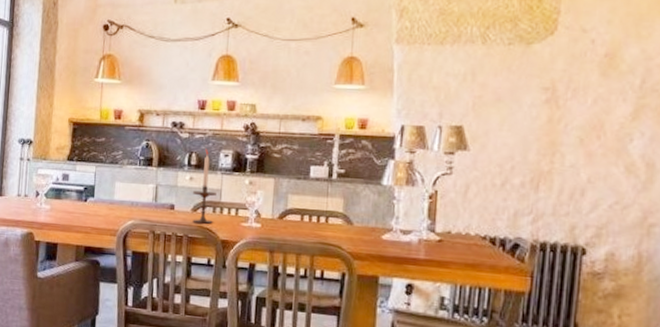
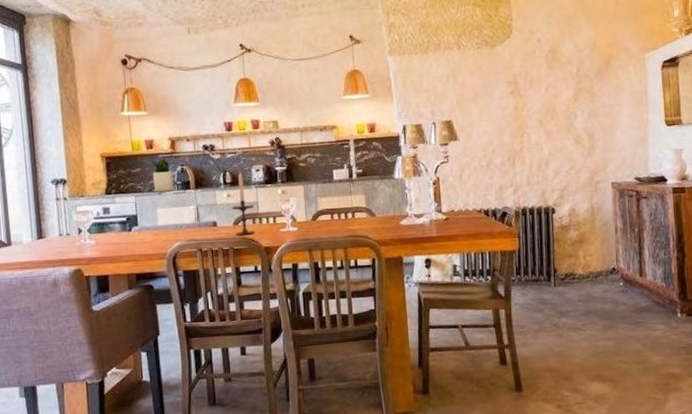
planter: none [113,129,138,166] -> present [151,157,176,192]

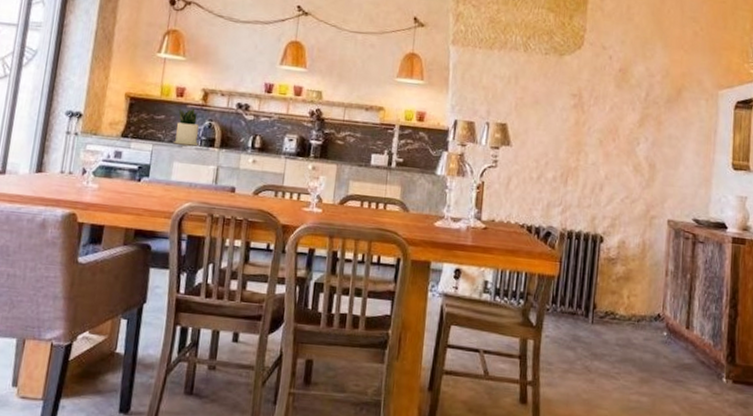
candlestick: present [231,166,254,236] -> none [253,132,279,209]

